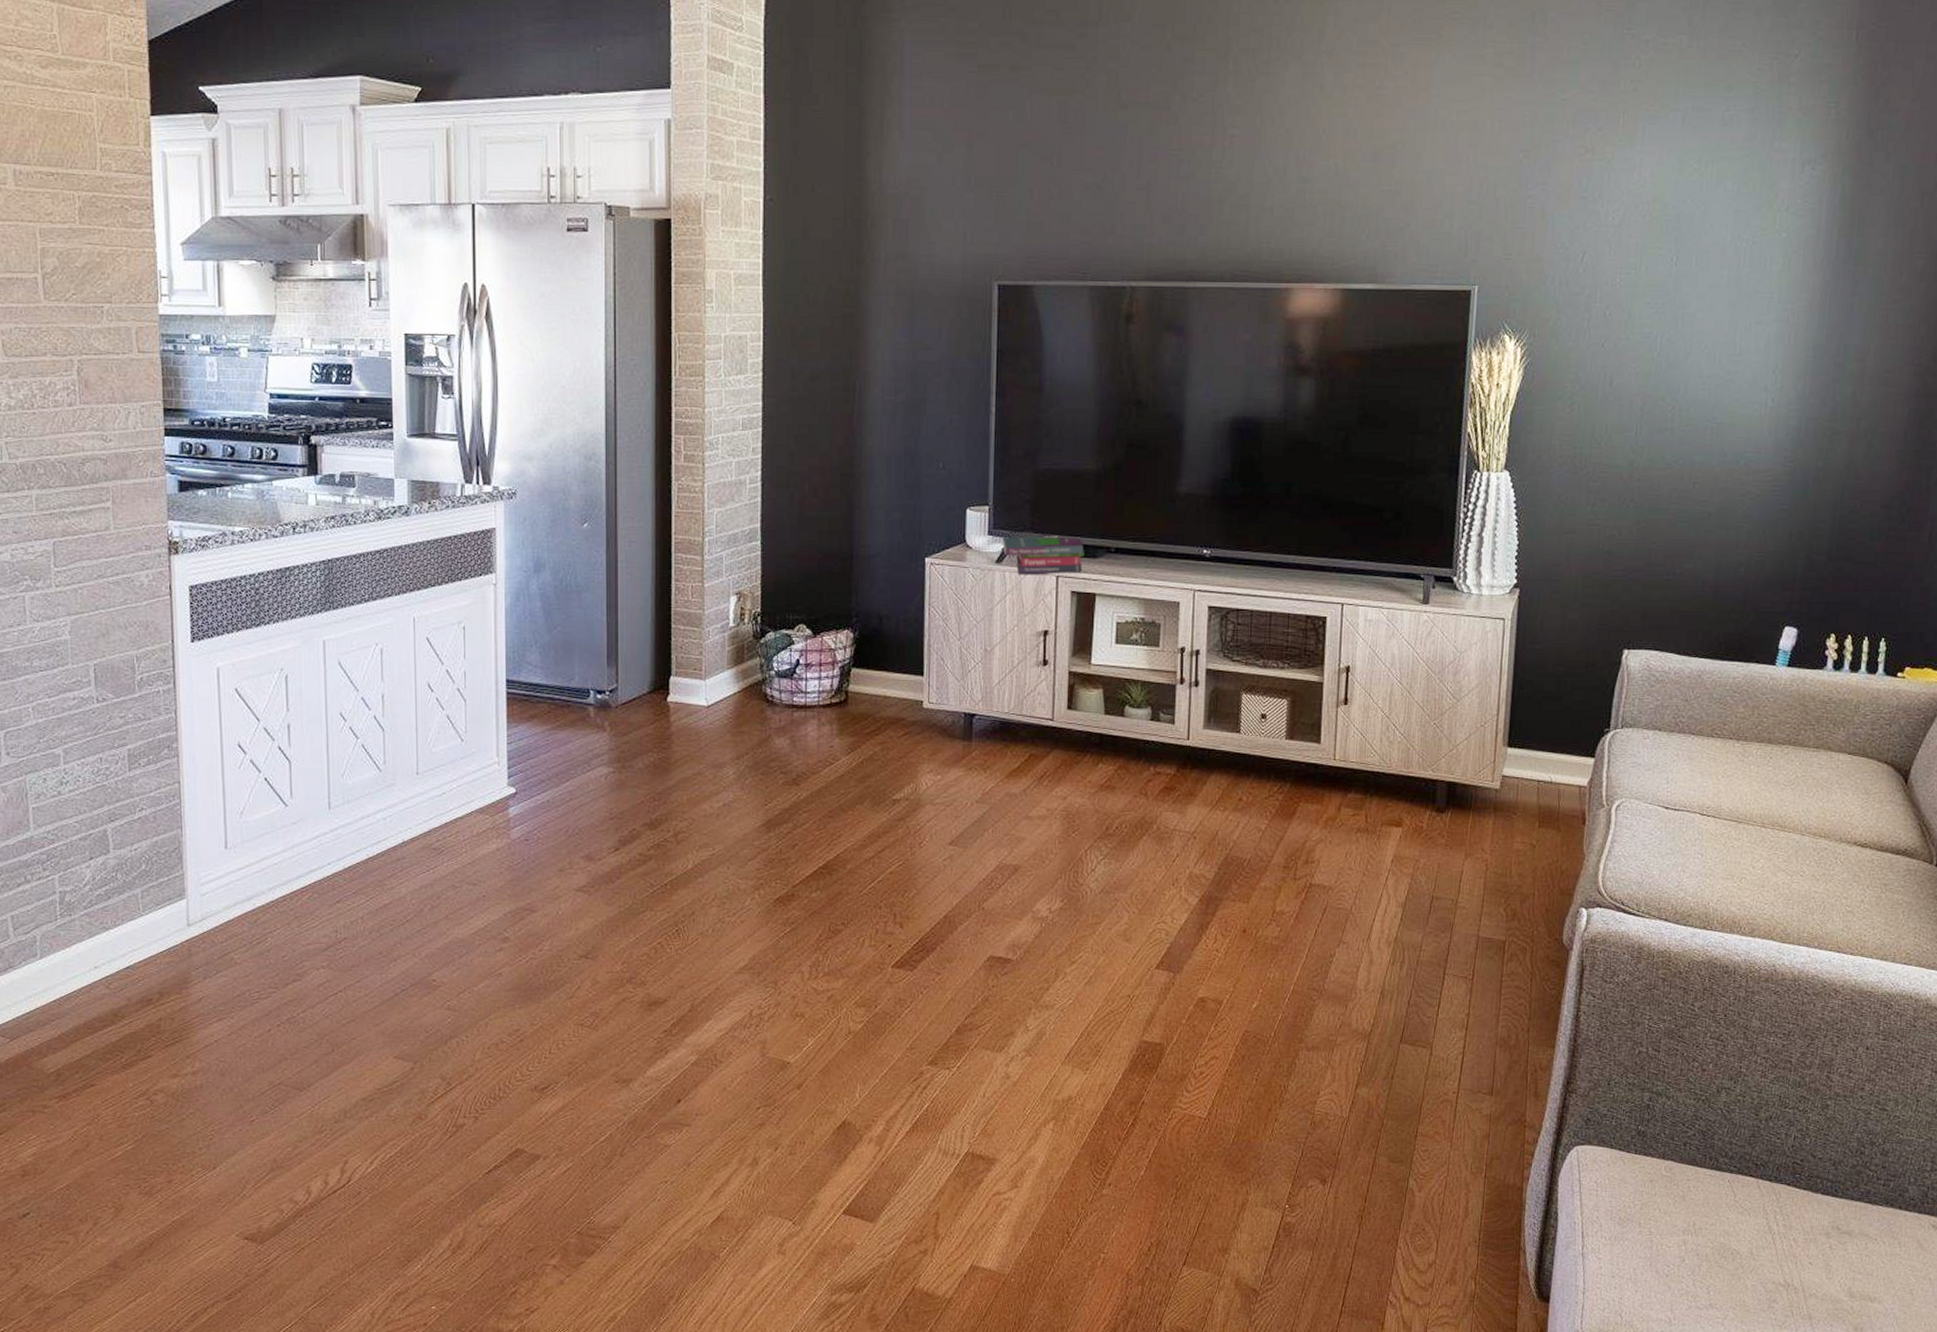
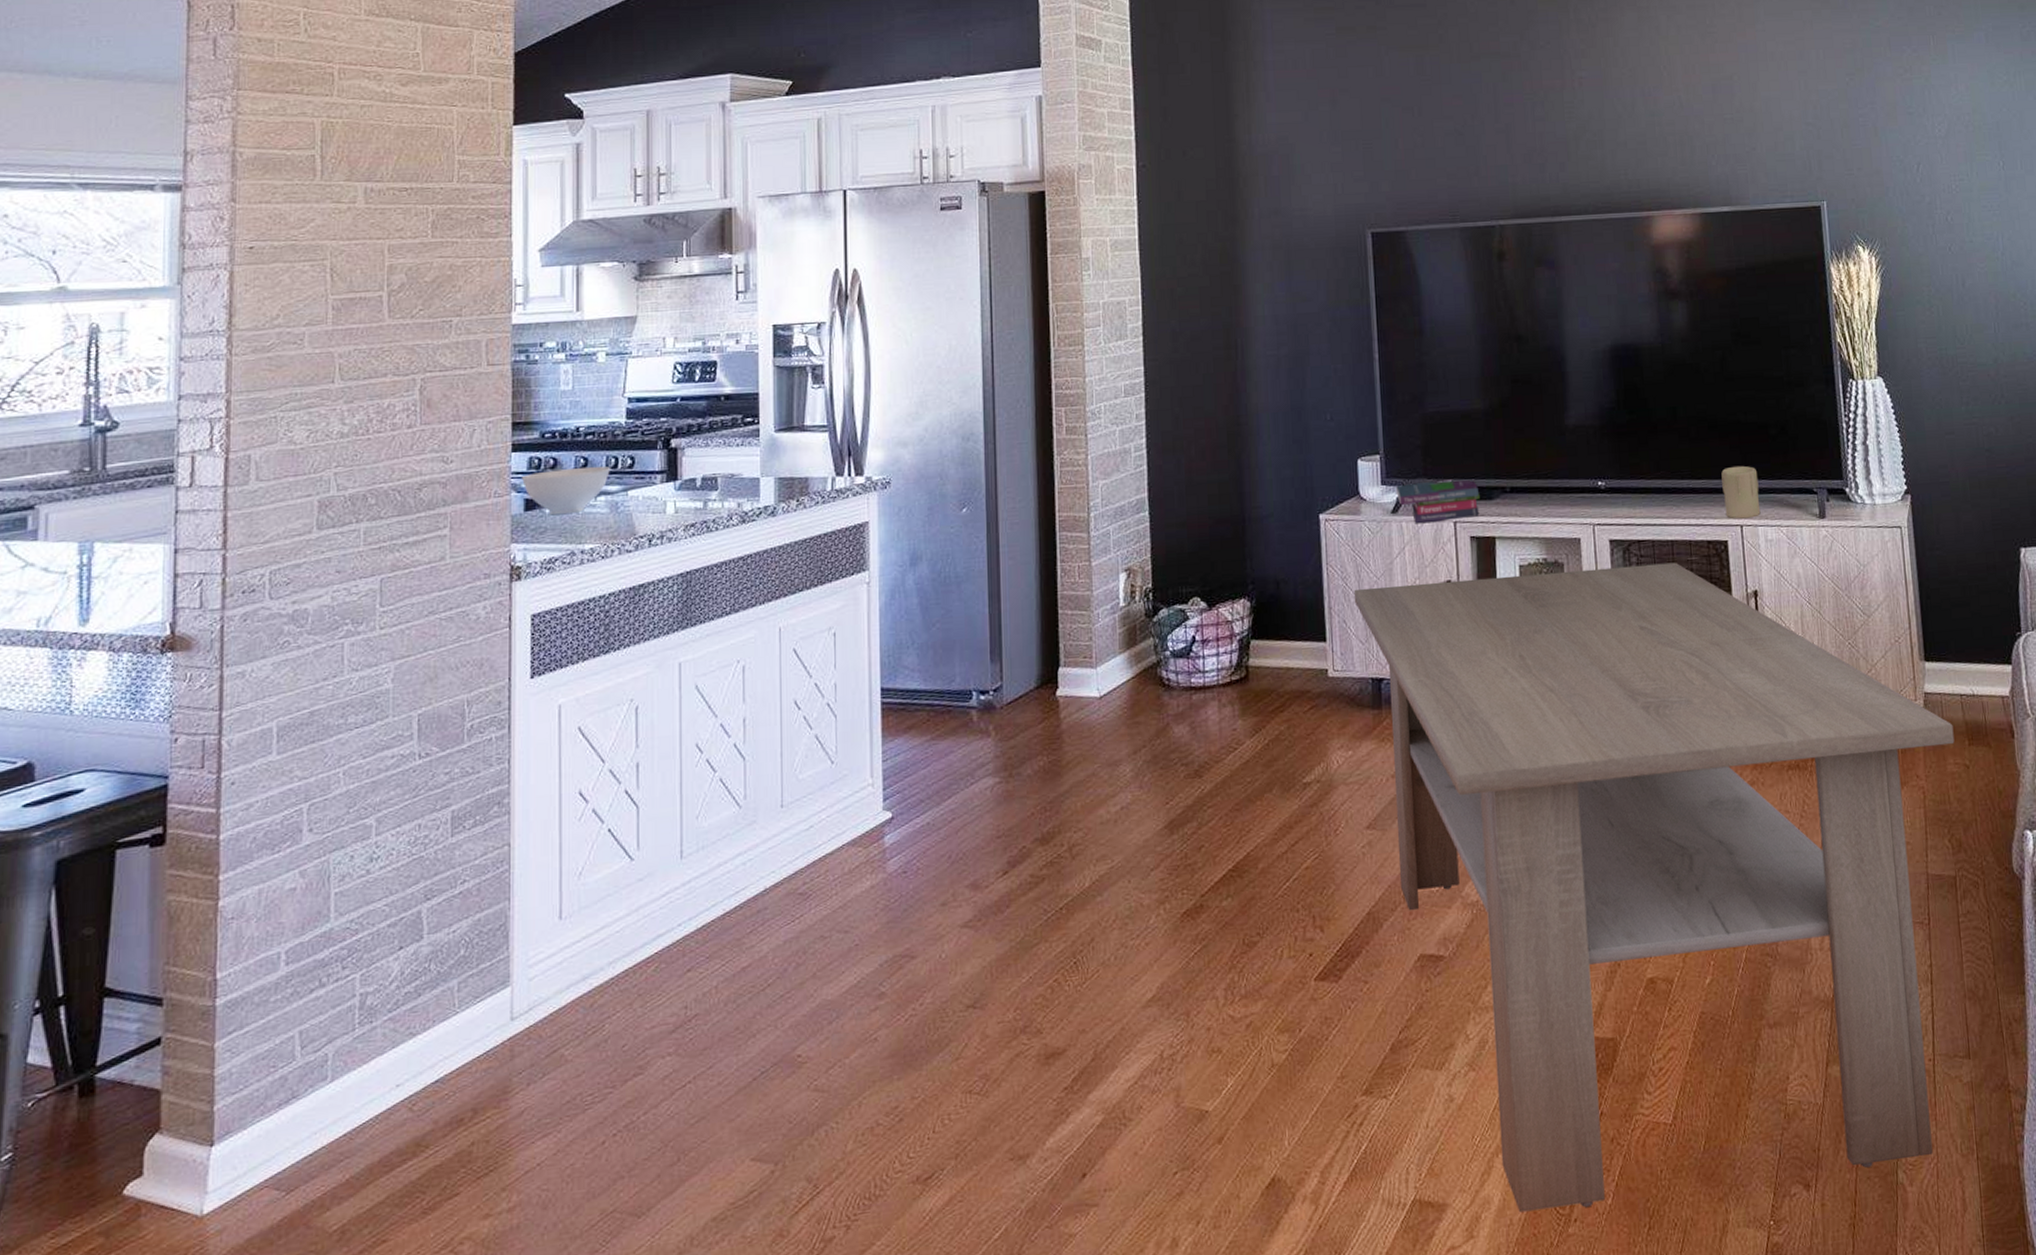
bowl: none [174,455,257,498] -> present [521,466,611,516]
coffee table: none [953,630,1526,1176] -> present [1353,562,1955,1213]
candle: none [1328,546,1366,598] -> present [1721,465,1761,519]

